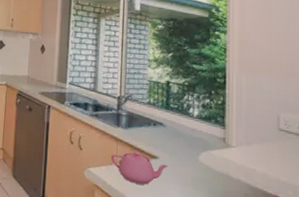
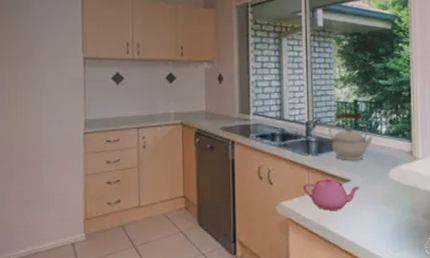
kettle: none [140,92,184,139] -> present [329,113,373,160]

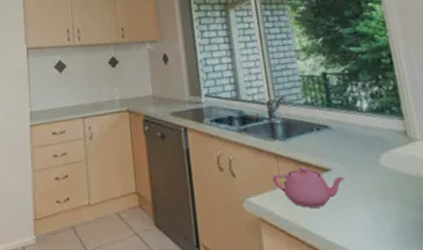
kettle: present [329,113,373,160] -> none [295,88,352,145]

